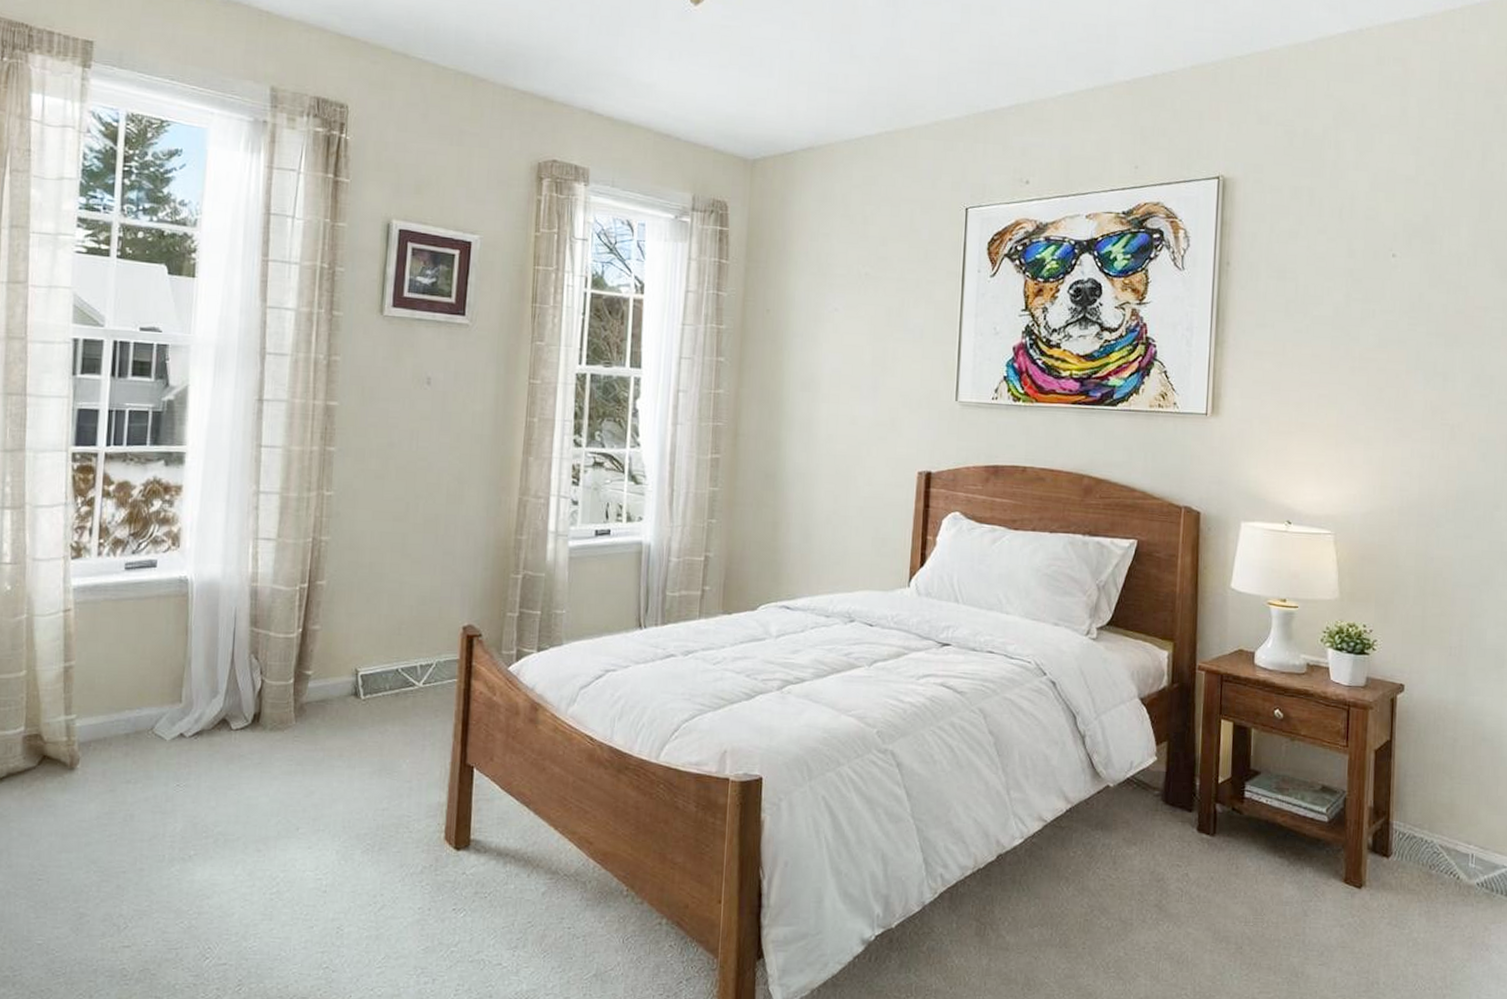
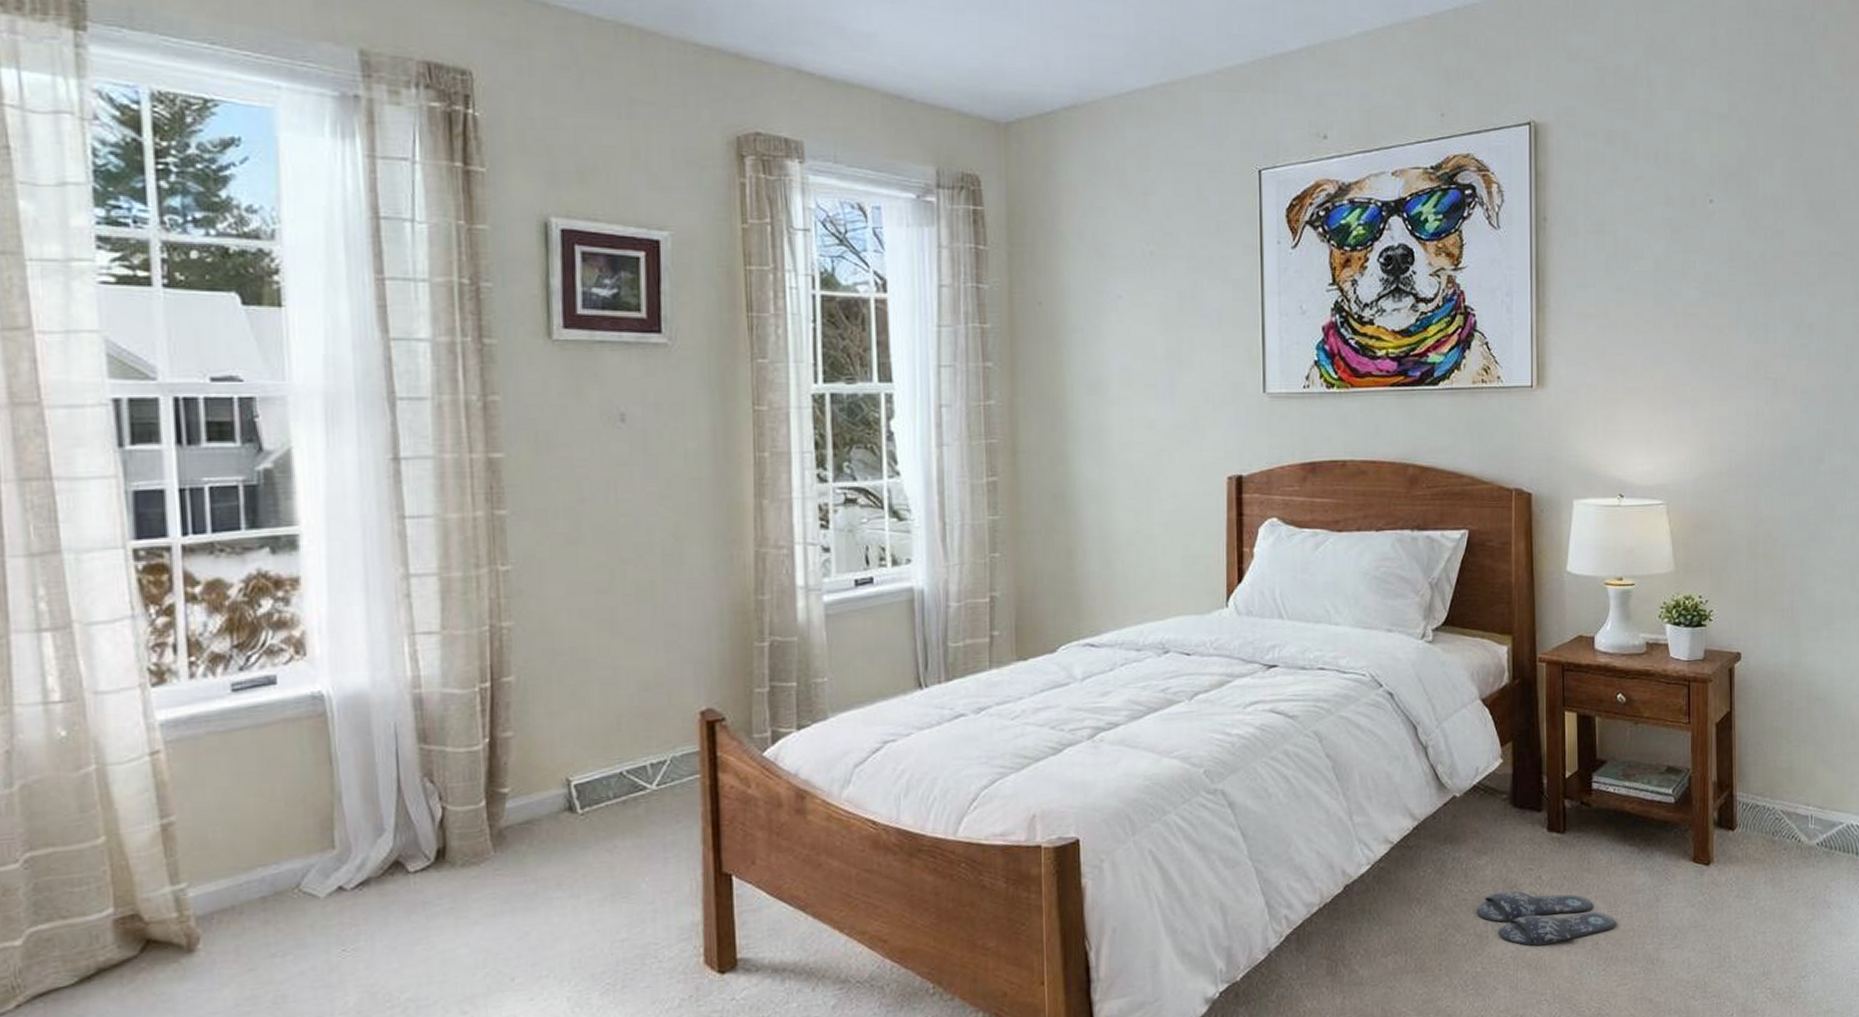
slippers: none [1122,883,1261,942] -> present [1476,890,1616,946]

